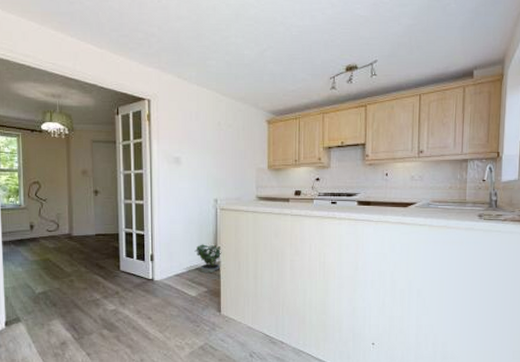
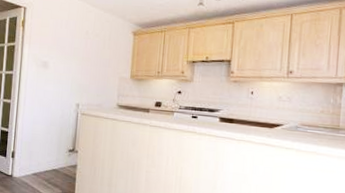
potted plant: present [194,242,222,274] -> none [53,145,79,176]

